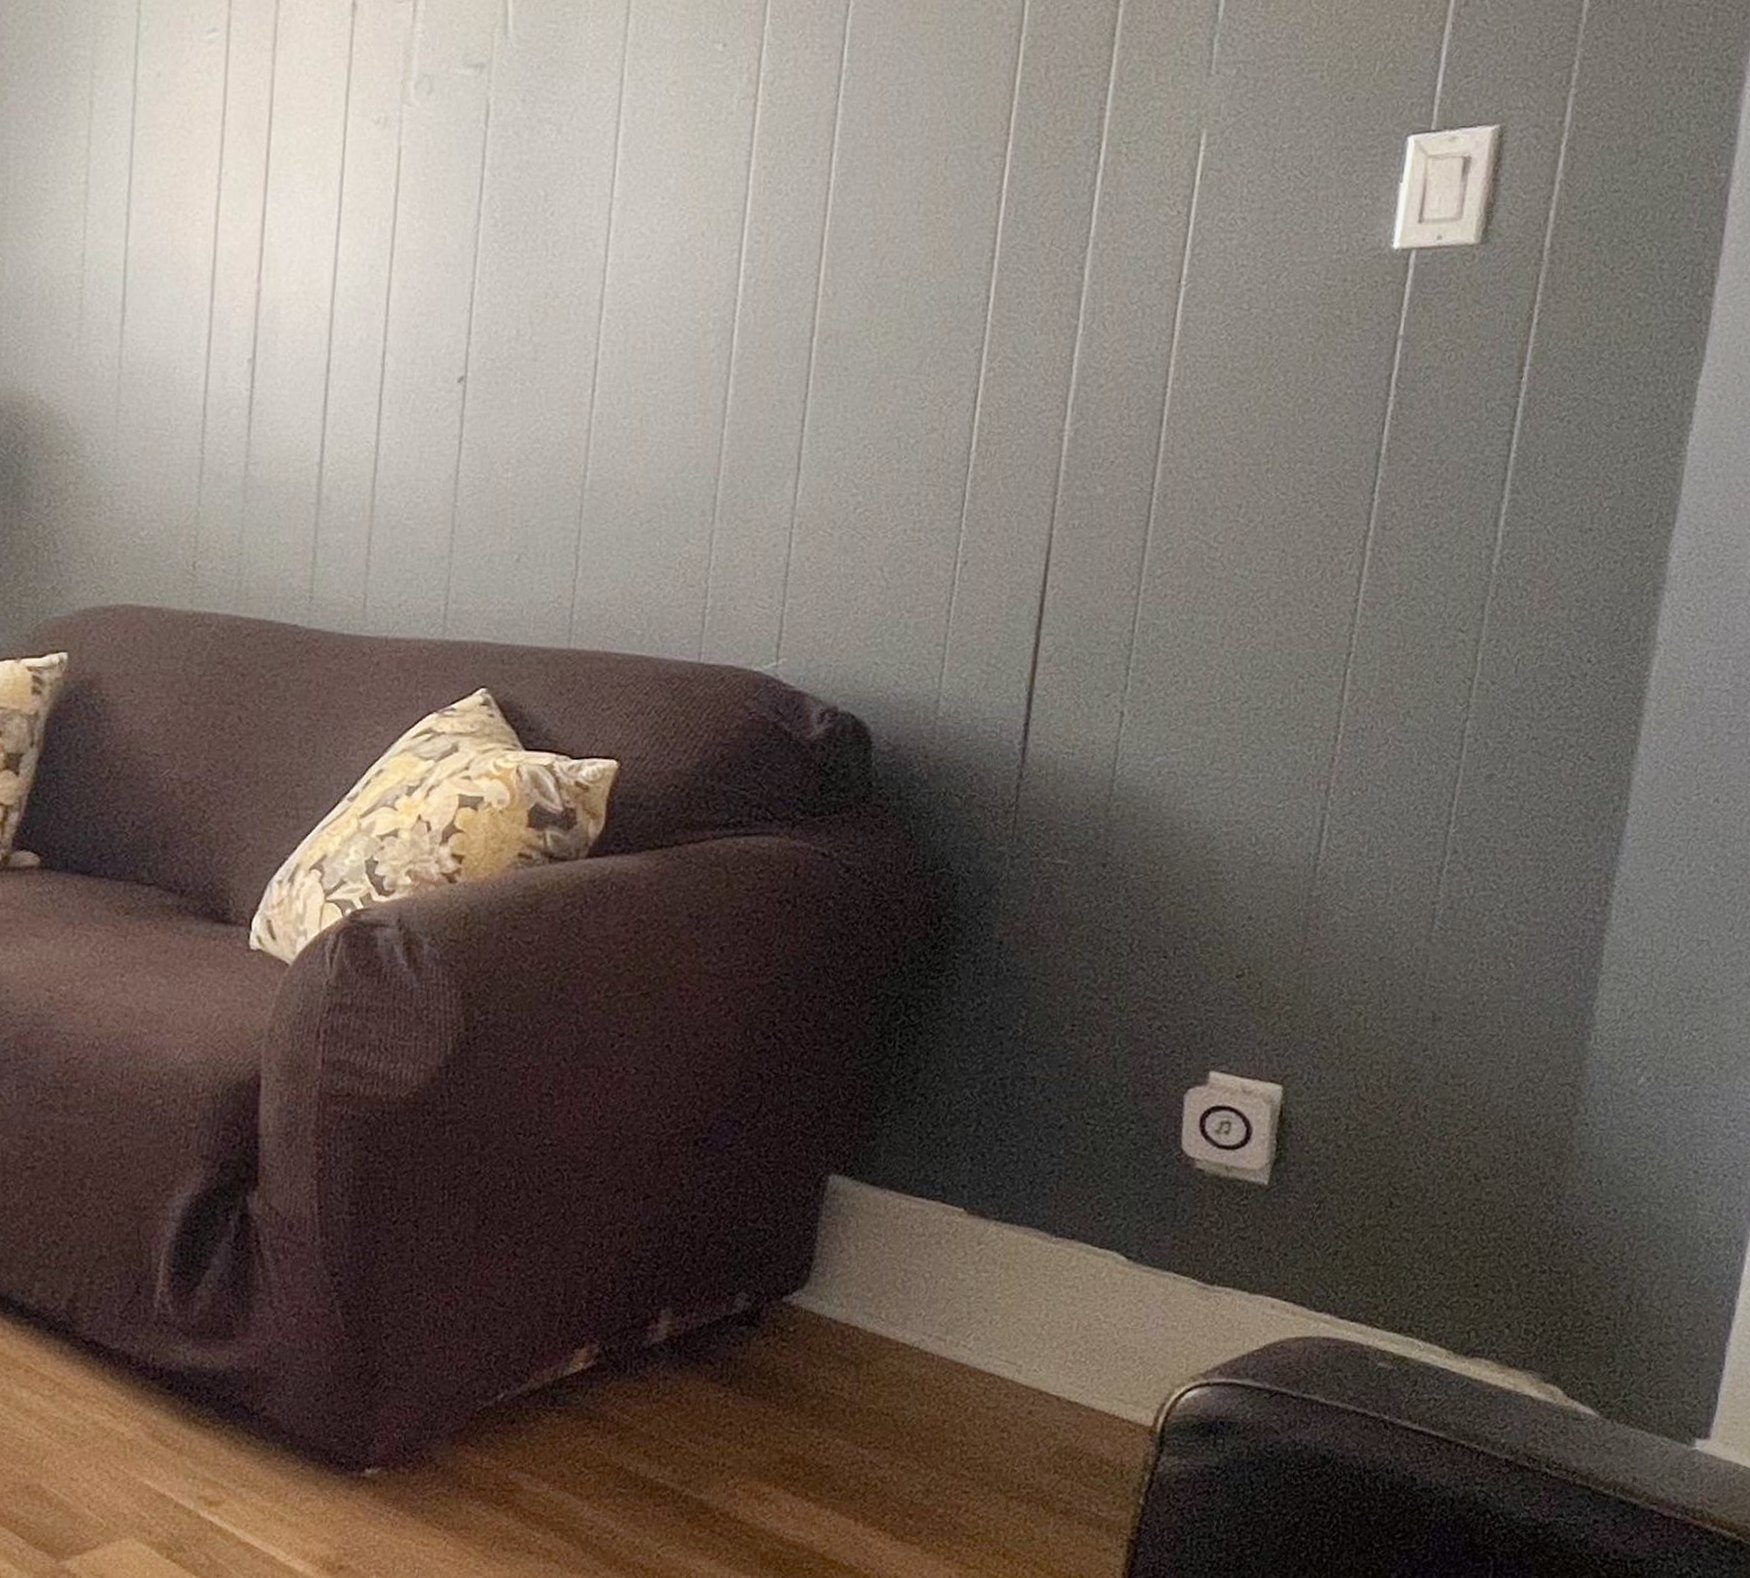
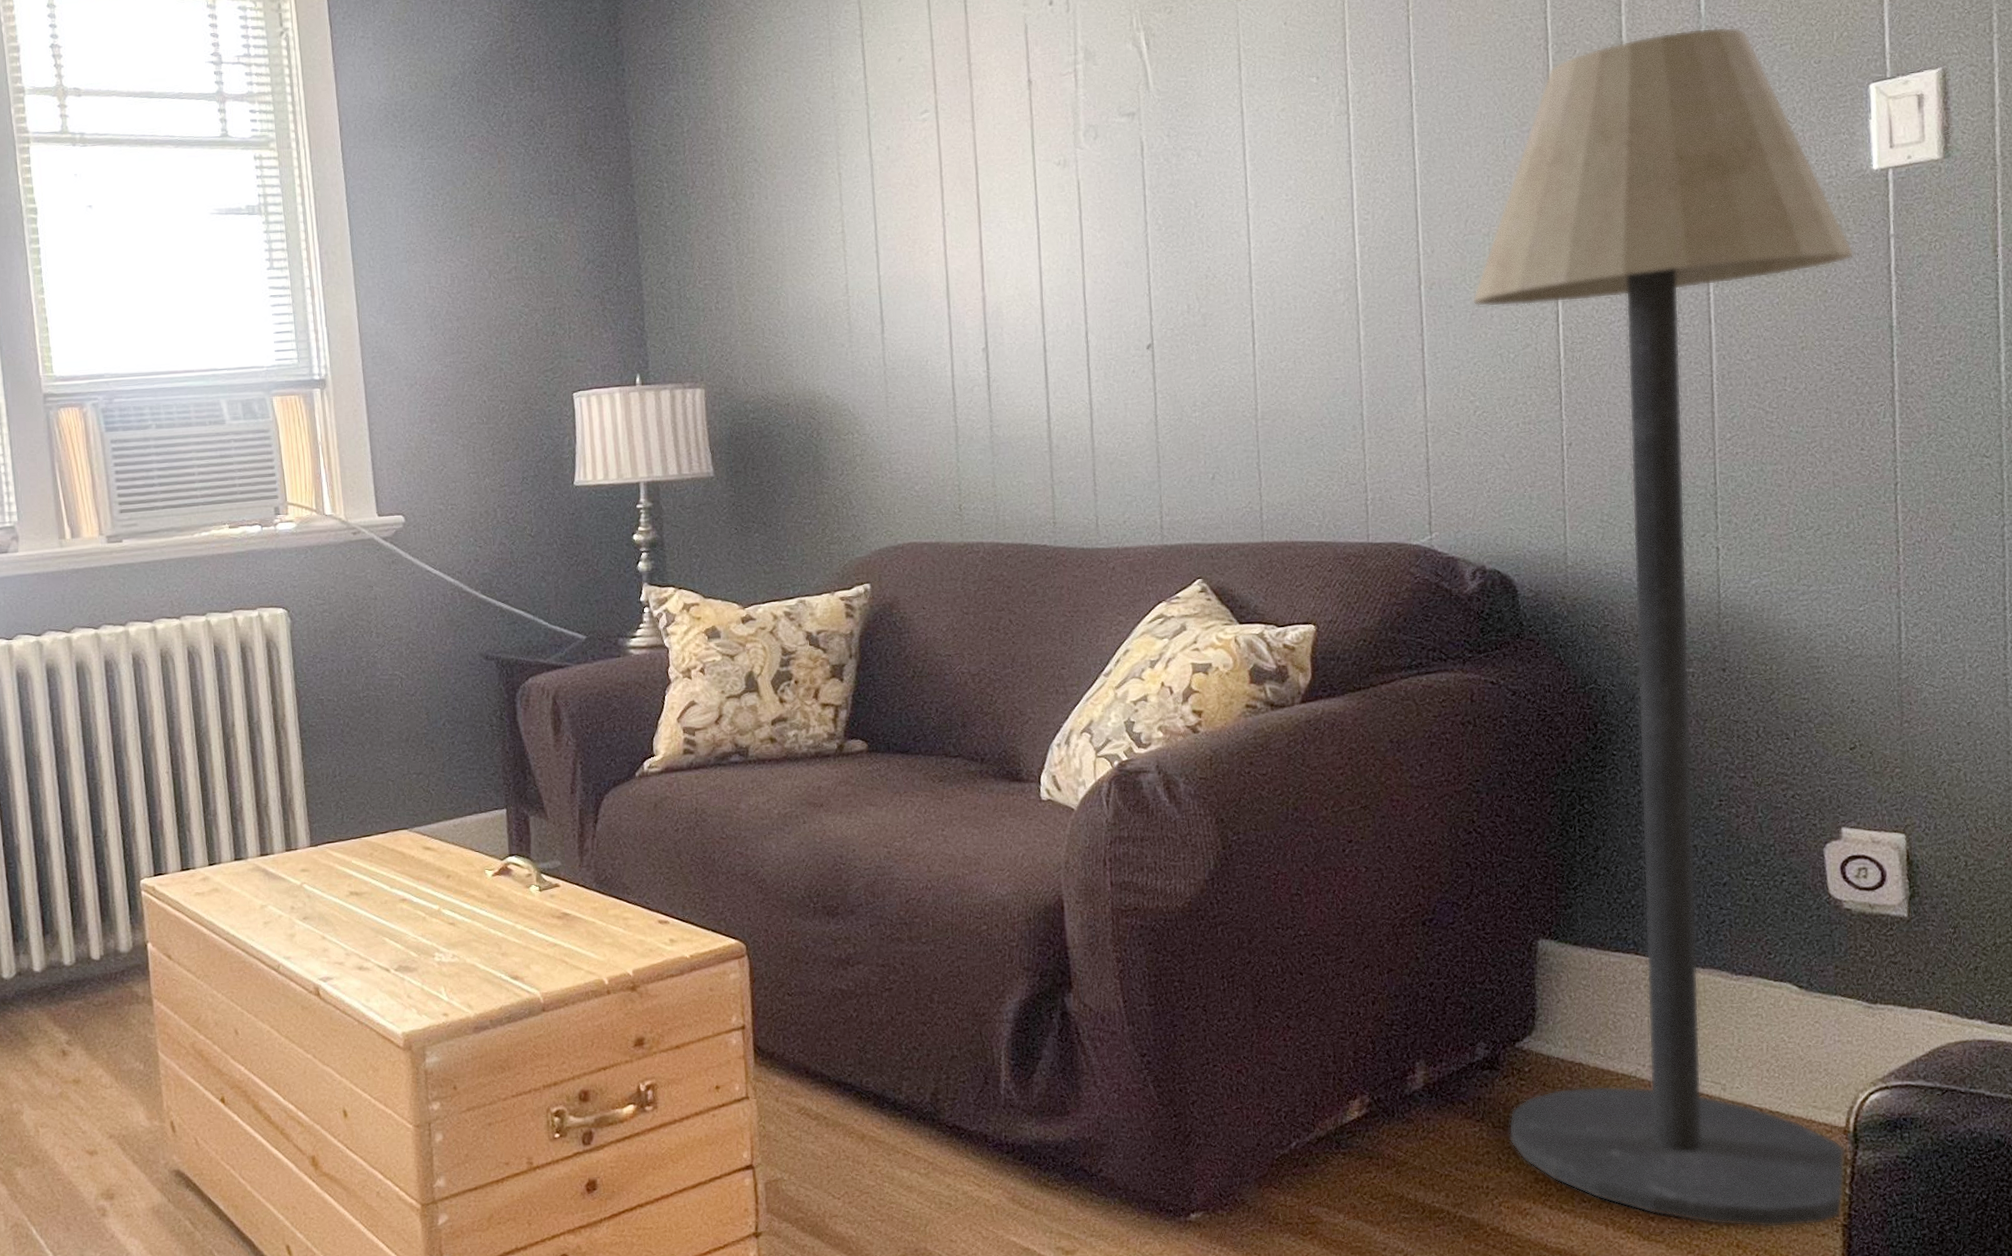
floor lamp: none [758,36,1352,1537] -> present [1472,27,1855,1228]

